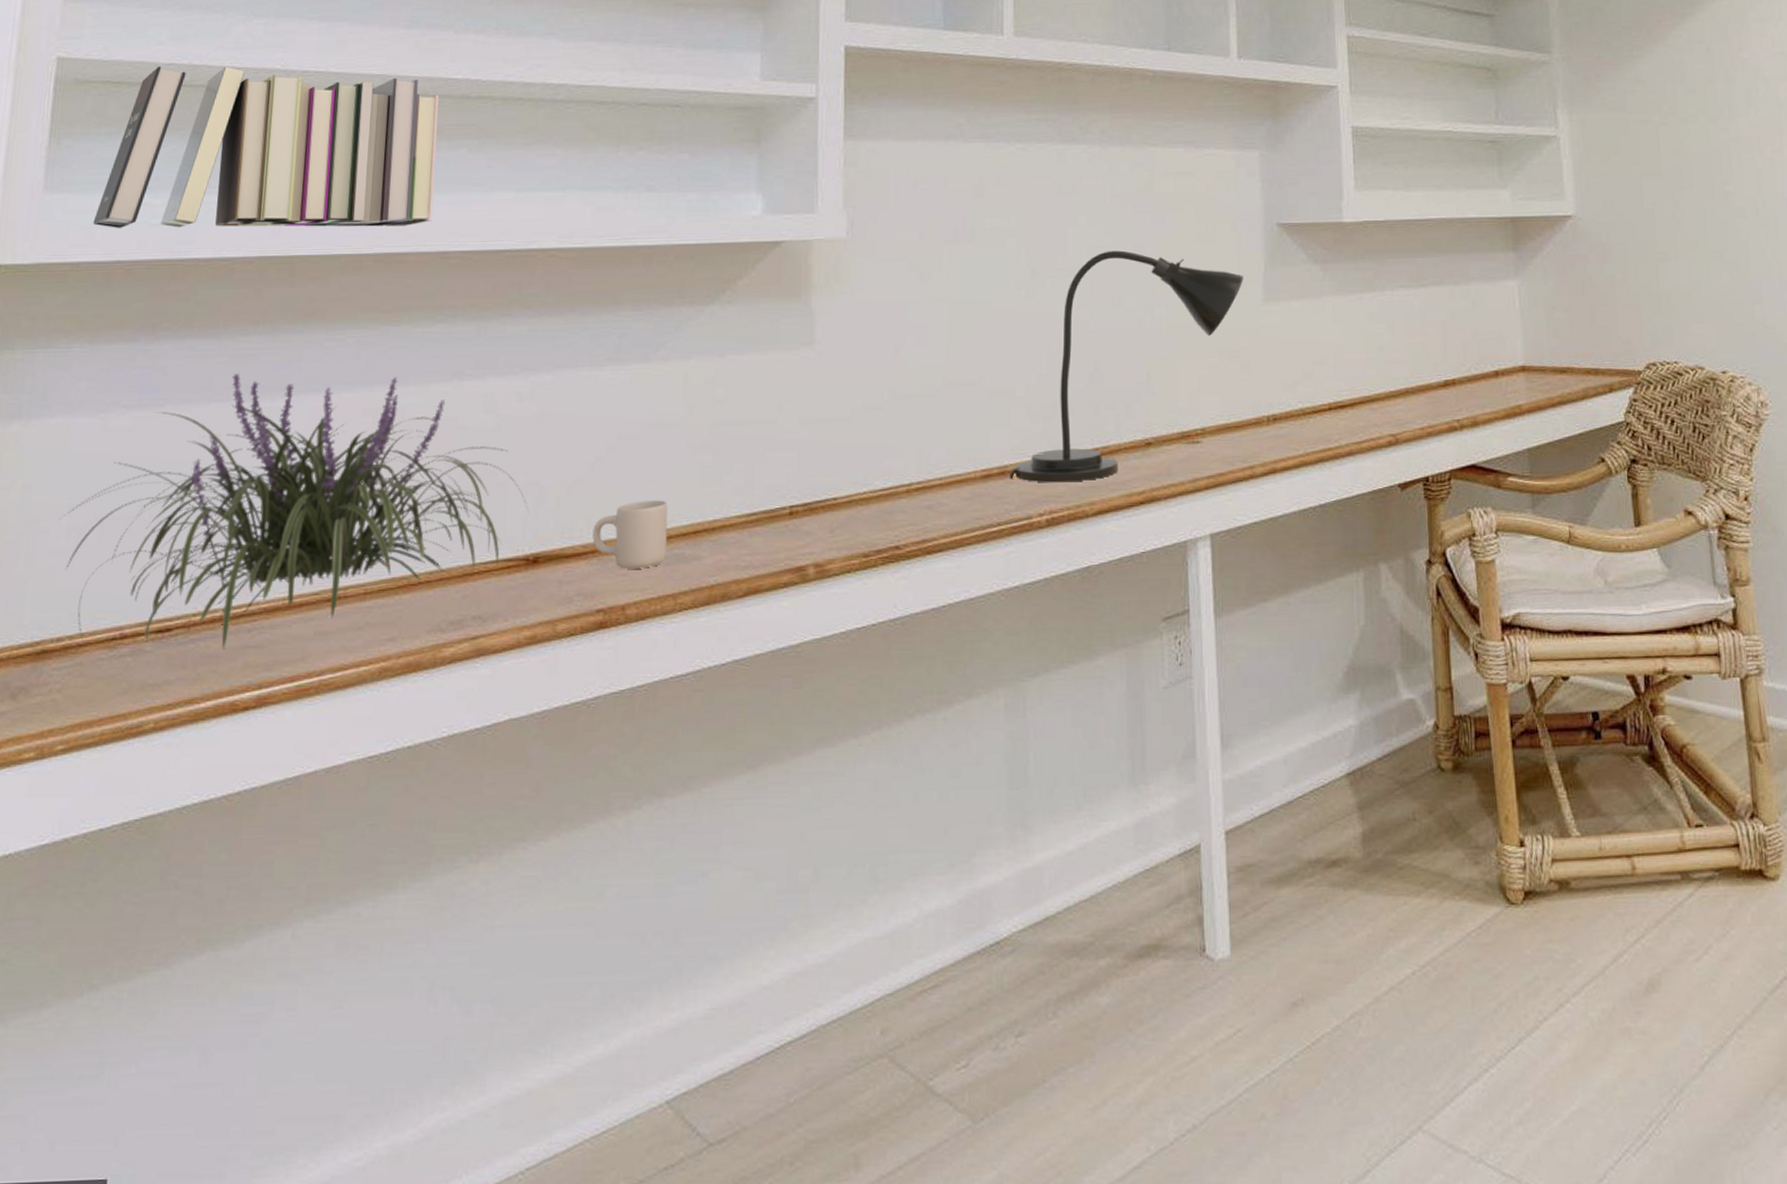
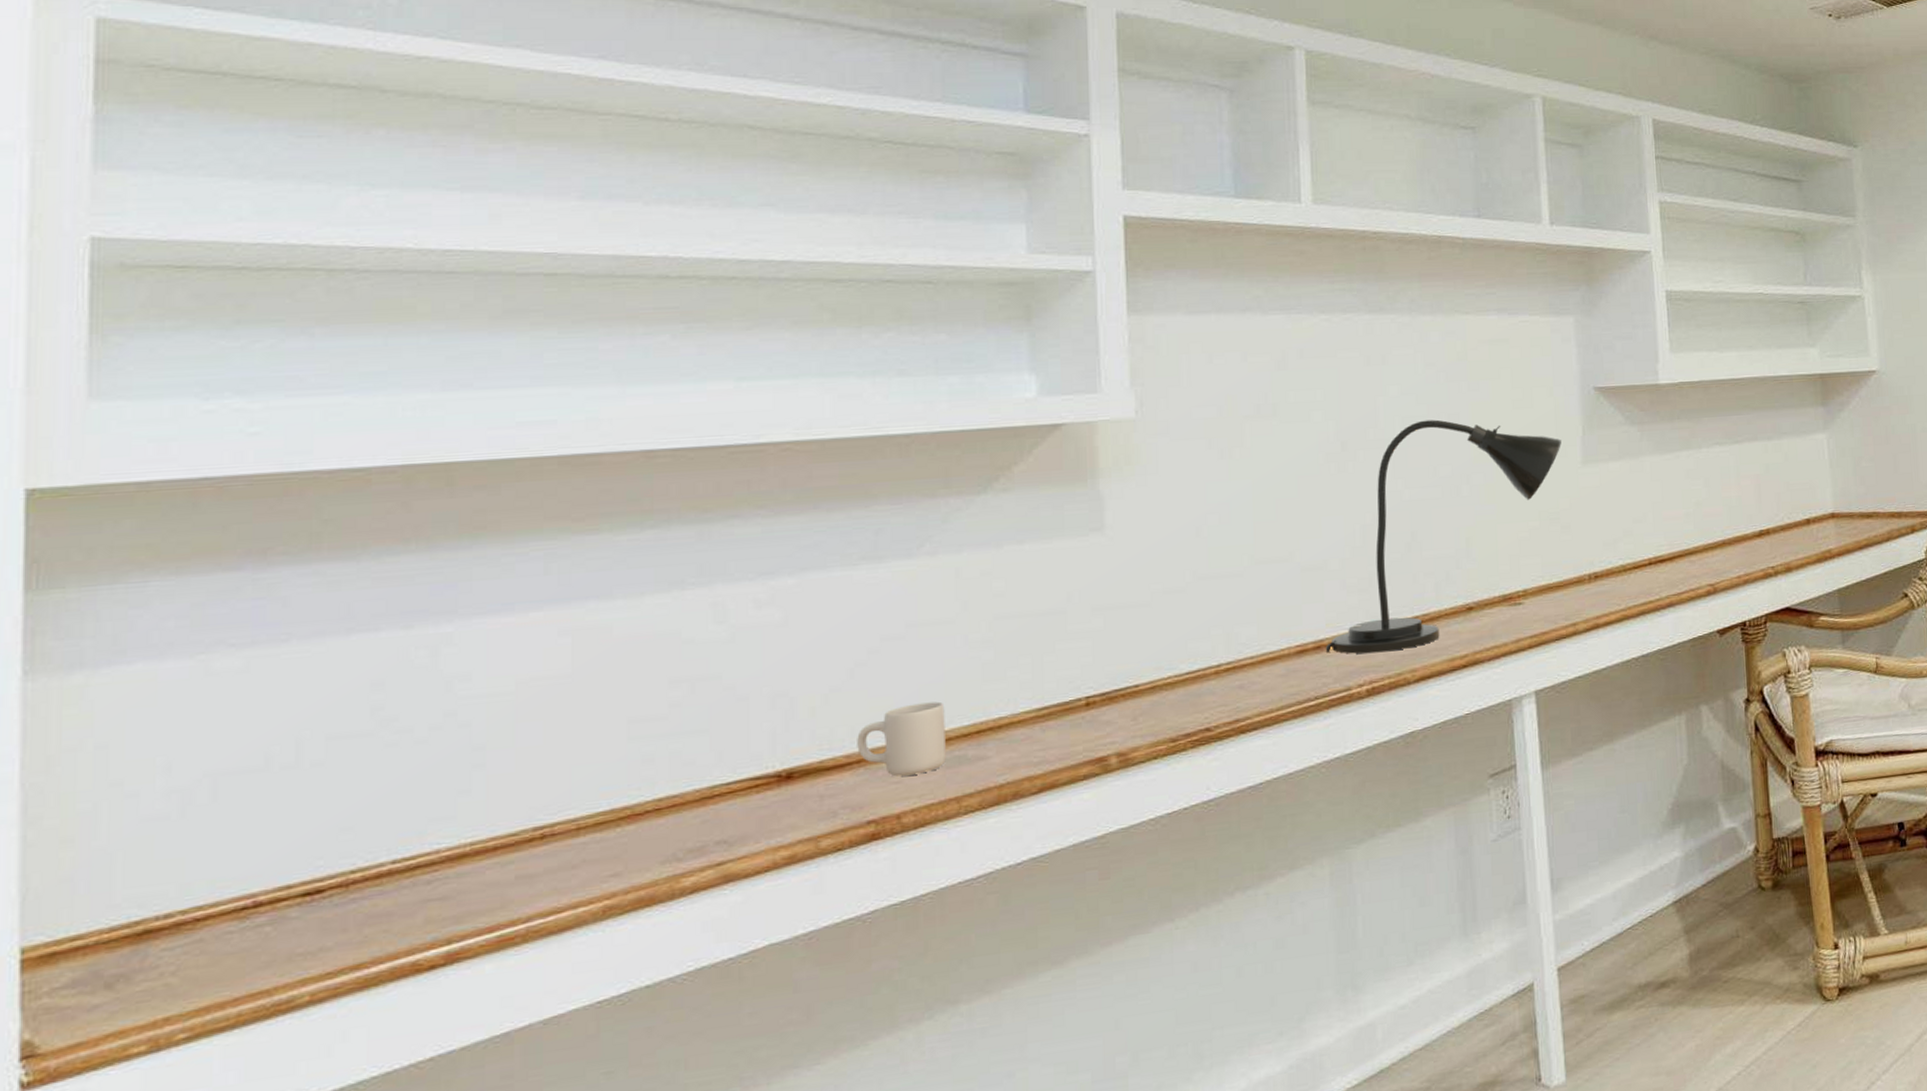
plant: present [59,373,529,650] -> none [152,591,778,917]
books: present [93,66,439,229] -> none [165,246,631,440]

